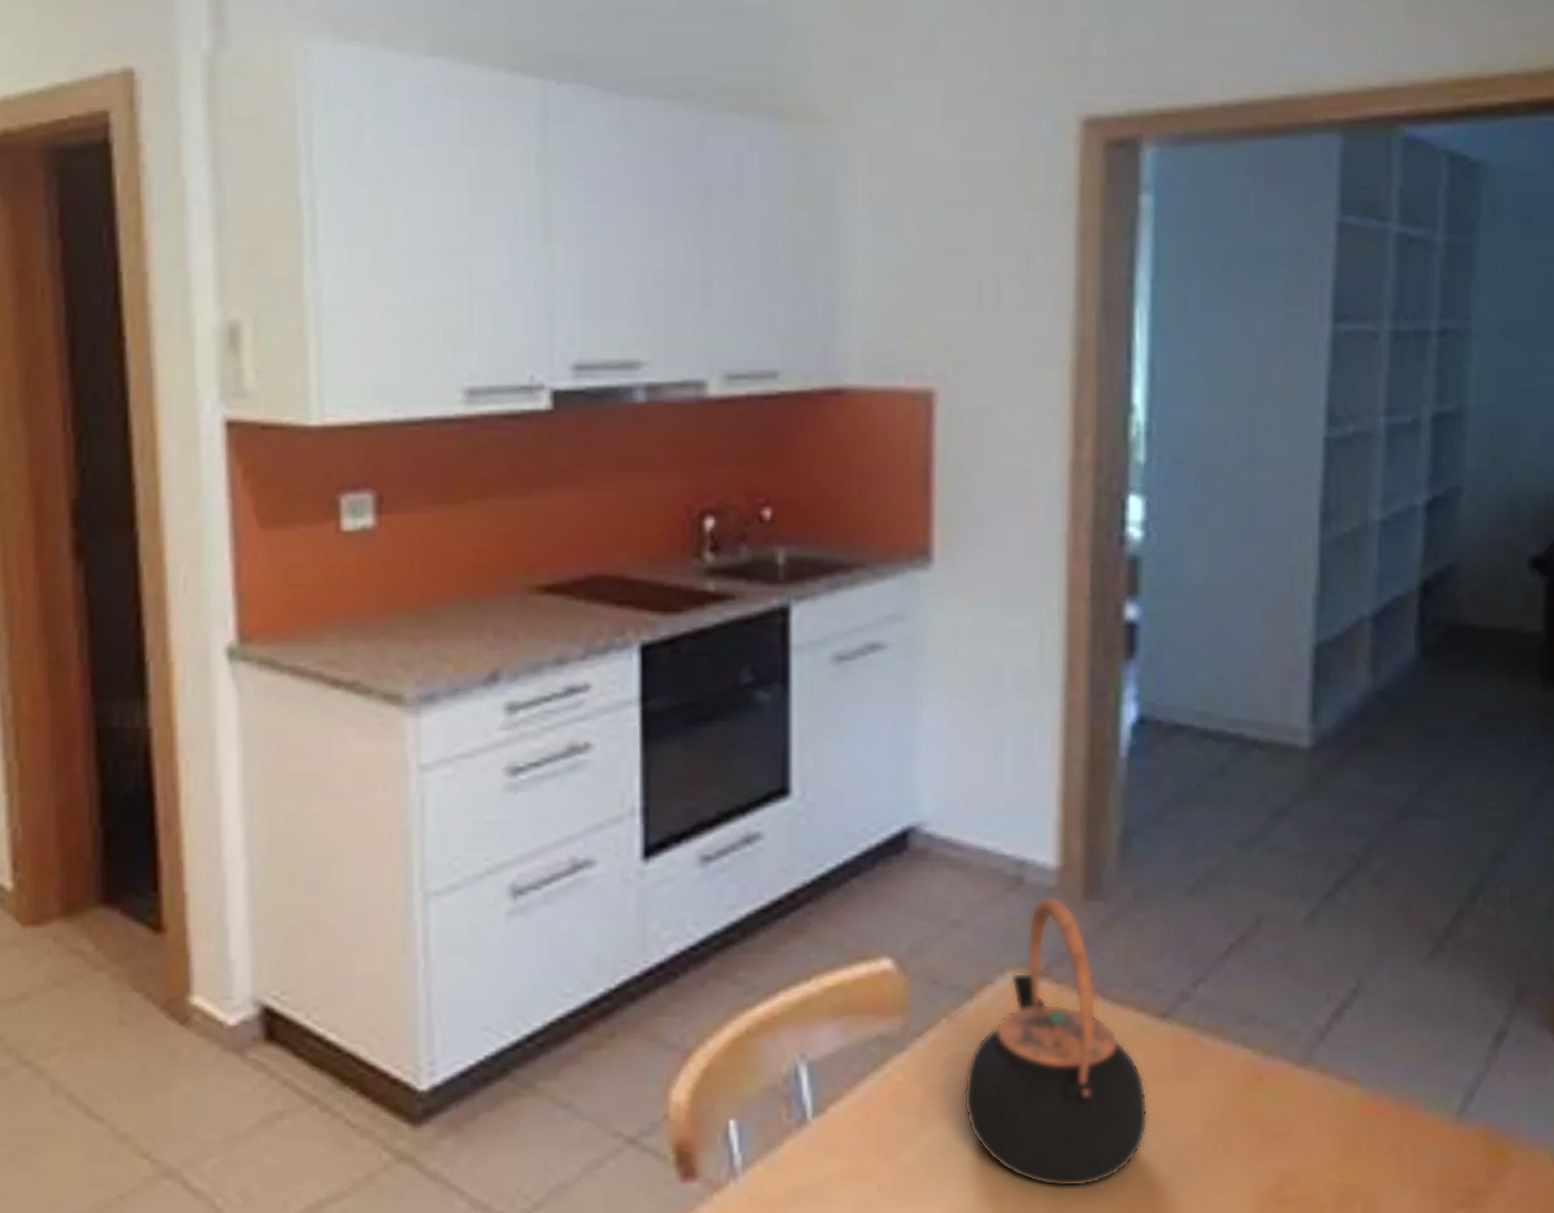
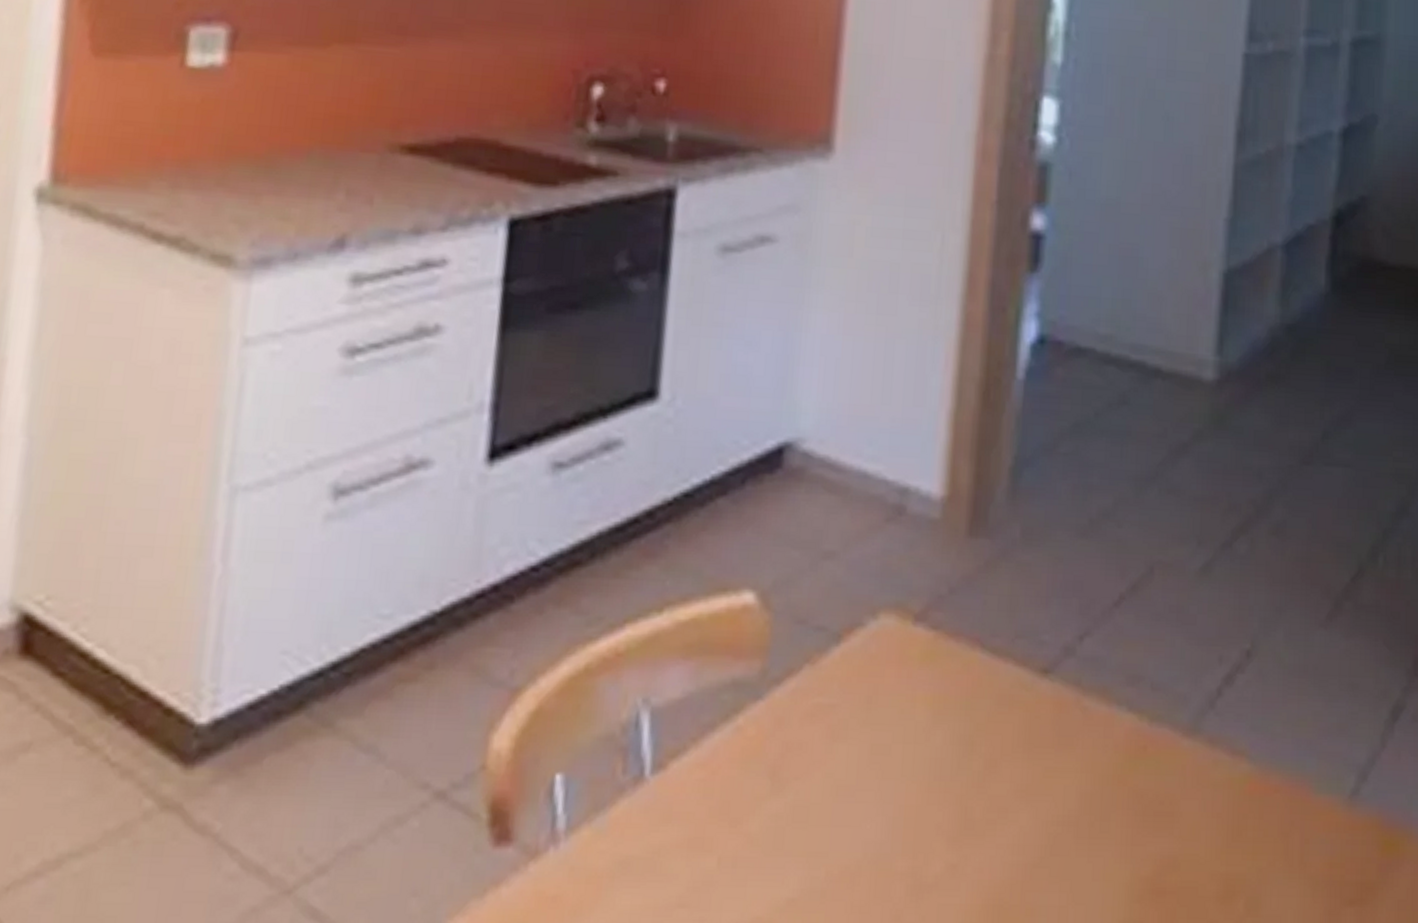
teapot: present [963,896,1148,1187] -> none [821,529,1023,868]

